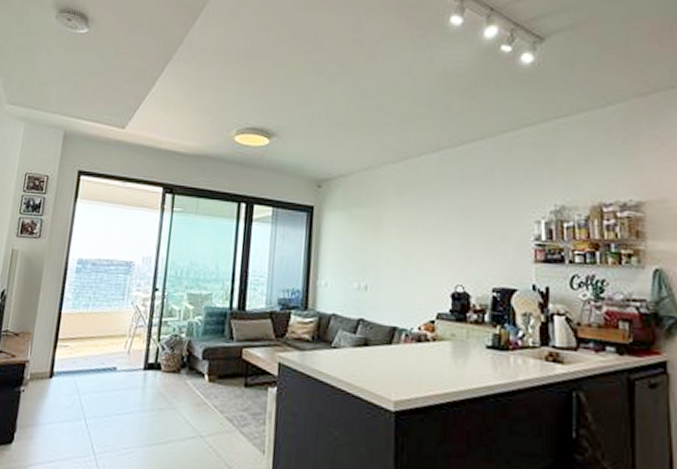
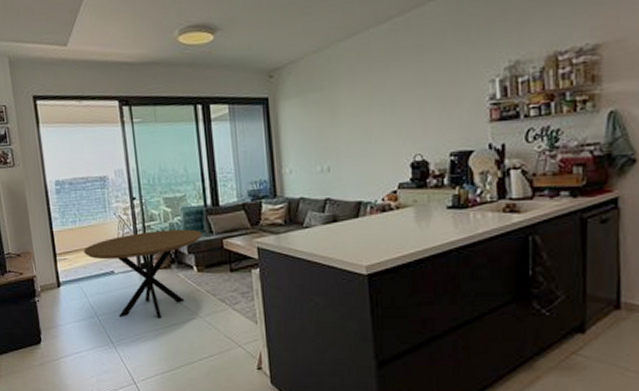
dining table: none [88,327,221,432] -> present [83,229,202,319]

